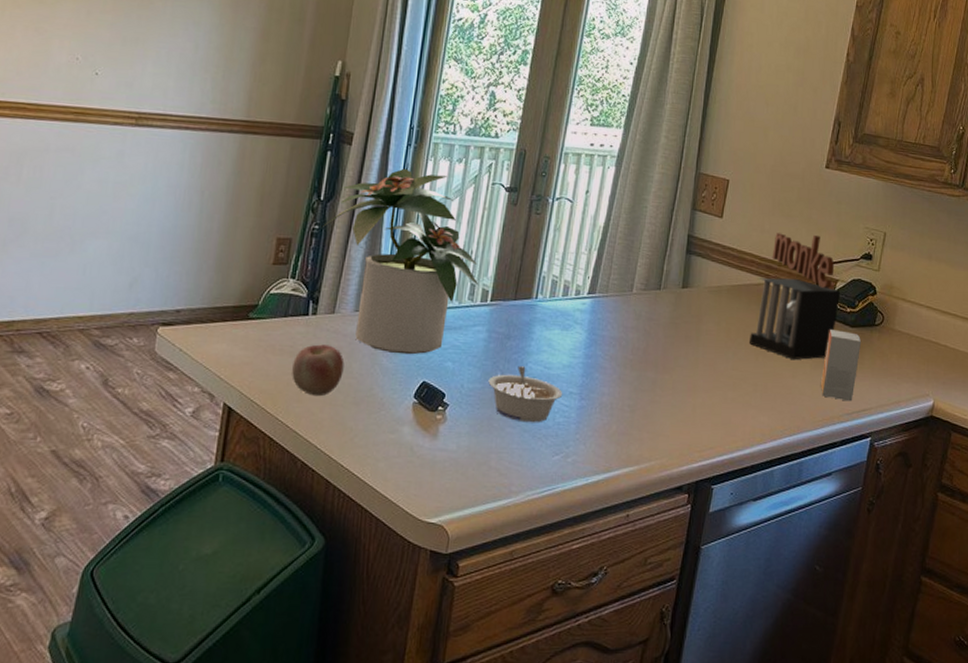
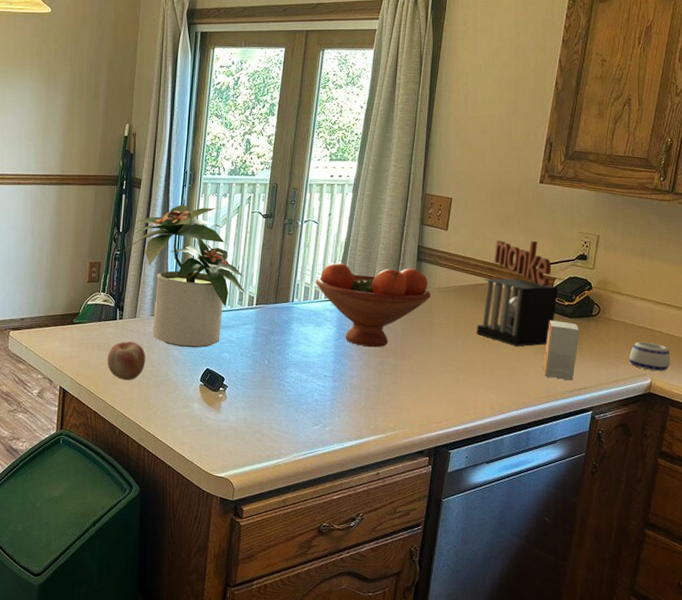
legume: present [488,366,563,423] -> none [258,355,319,400]
fruit bowl: none [564,251,700,359] -> present [315,262,431,348]
mug: none [912,356,955,392] -> present [629,341,671,372]

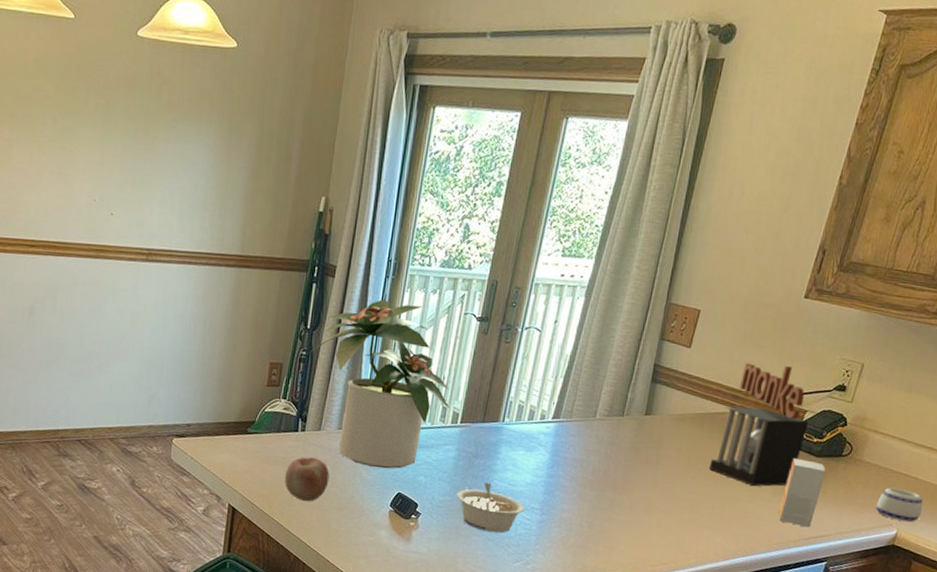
legume: none [258,355,319,400] -> present [457,482,525,534]
fruit bowl: present [315,262,431,348] -> none [531,378,663,479]

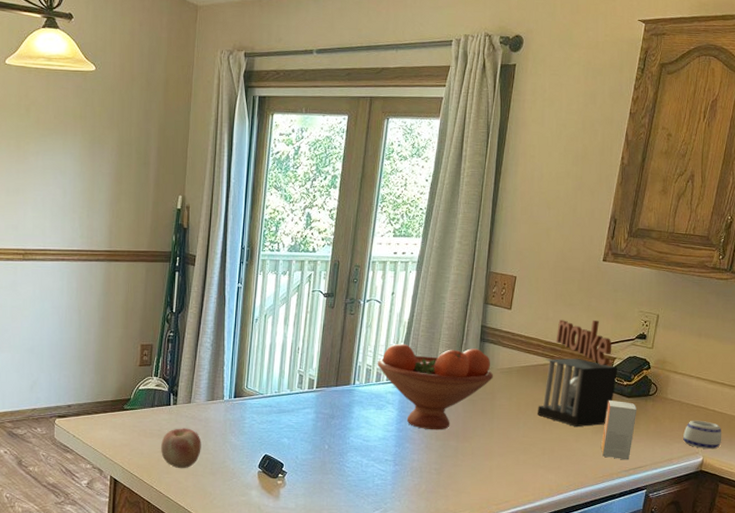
potted plant: present [310,299,450,469] -> none [176,282,305,434]
legume: present [457,482,525,534] -> none [318,440,380,485]
fruit bowl: none [531,378,663,479] -> present [377,343,493,430]

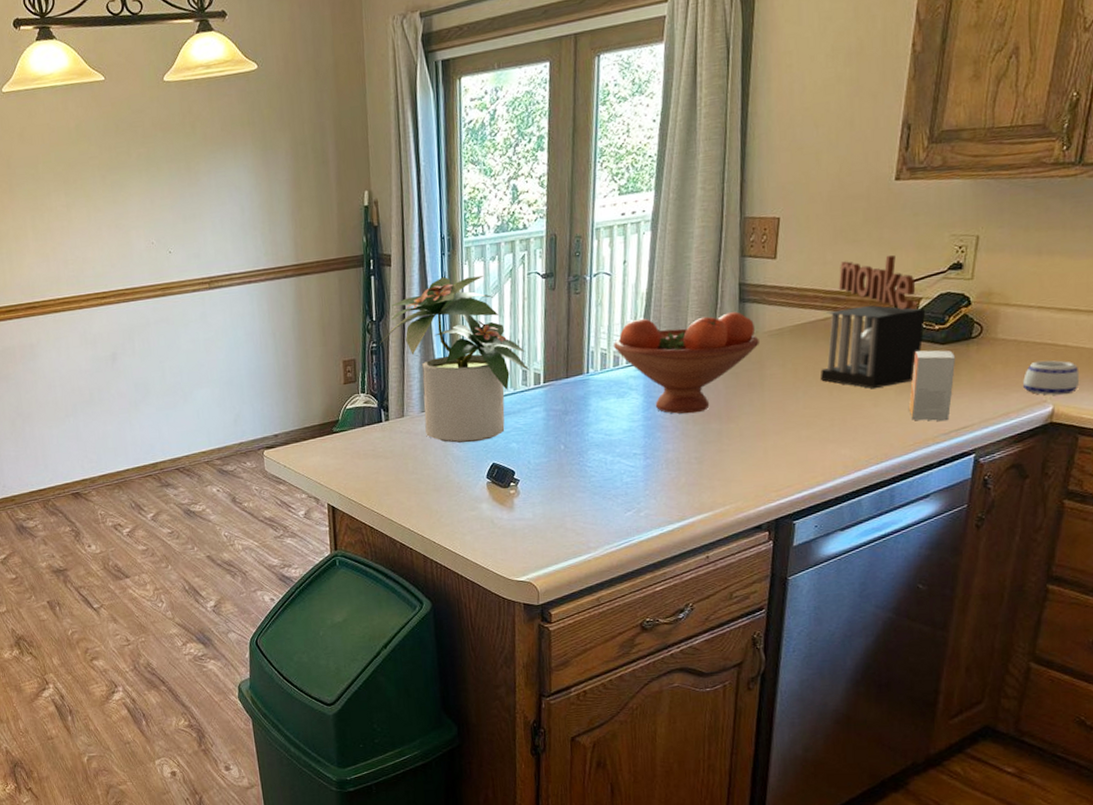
apple: present [161,428,201,469] -> none [377,444,421,489]
potted plant: none [176,282,305,434] -> present [380,276,529,443]

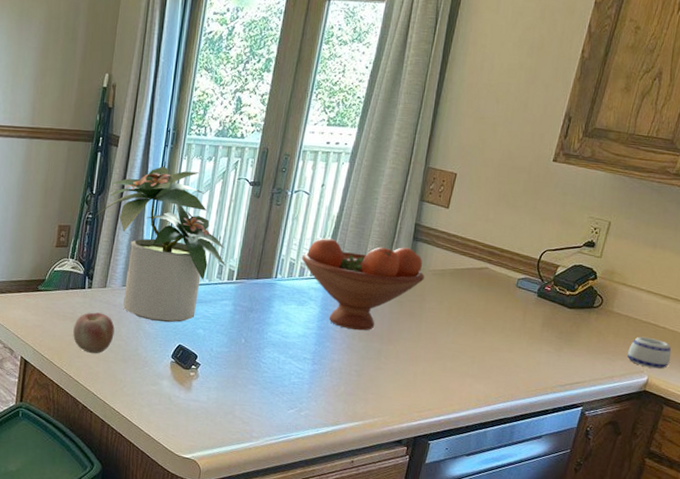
apple: none [377,444,421,489] -> present [73,312,115,354]
knife block: present [821,254,926,389] -> none [469,222,561,337]
small box: present [908,350,956,422] -> none [535,310,579,375]

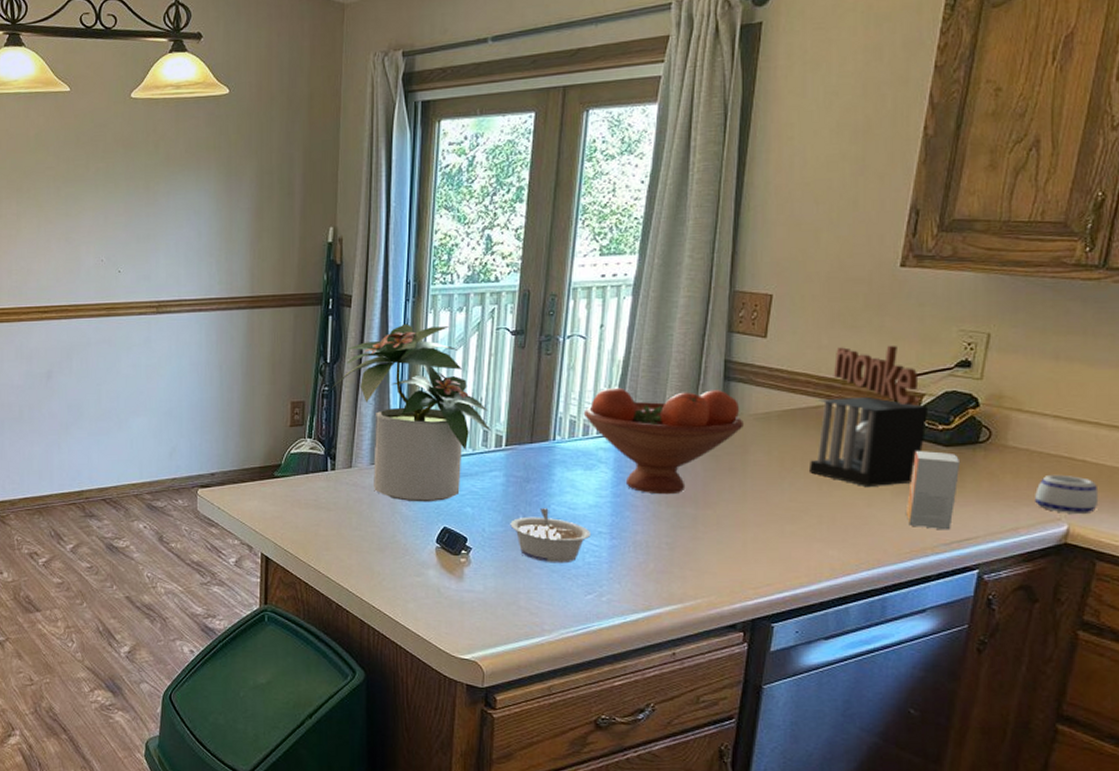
apple: present [73,312,115,354] -> none [318,497,366,545]
legume: none [233,334,298,382] -> present [510,508,592,564]
knife block: none [469,222,561,337] -> present [810,345,929,488]
small box: none [535,310,579,375] -> present [905,451,961,530]

